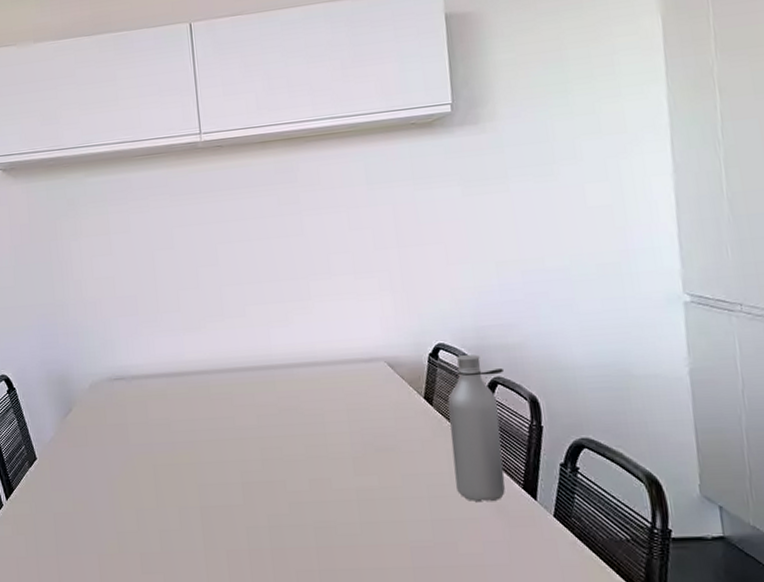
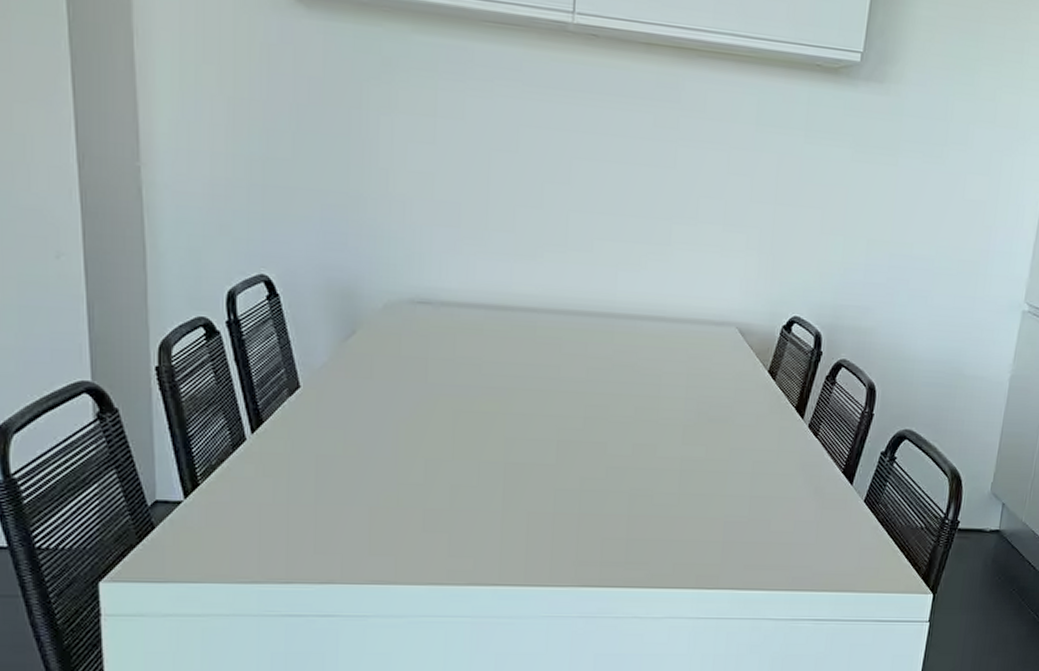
water bottle: present [447,354,505,503] -> none [781,332,852,483]

